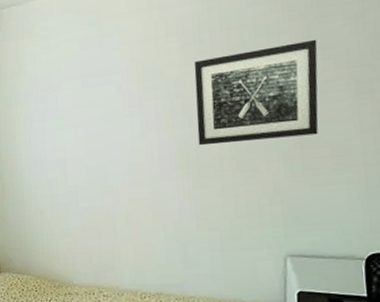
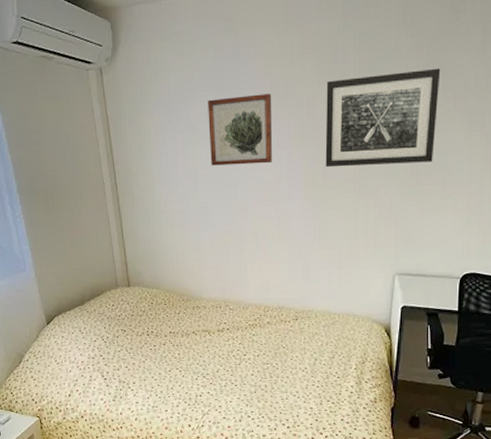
wall art: none [74,77,142,150] -> present [208,94,273,166]

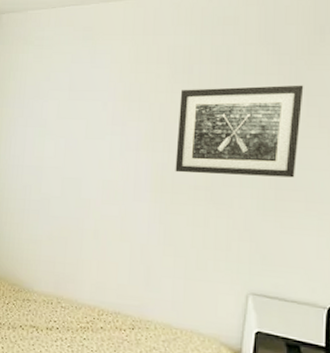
wall art: present [208,94,273,166] -> none [57,97,125,163]

